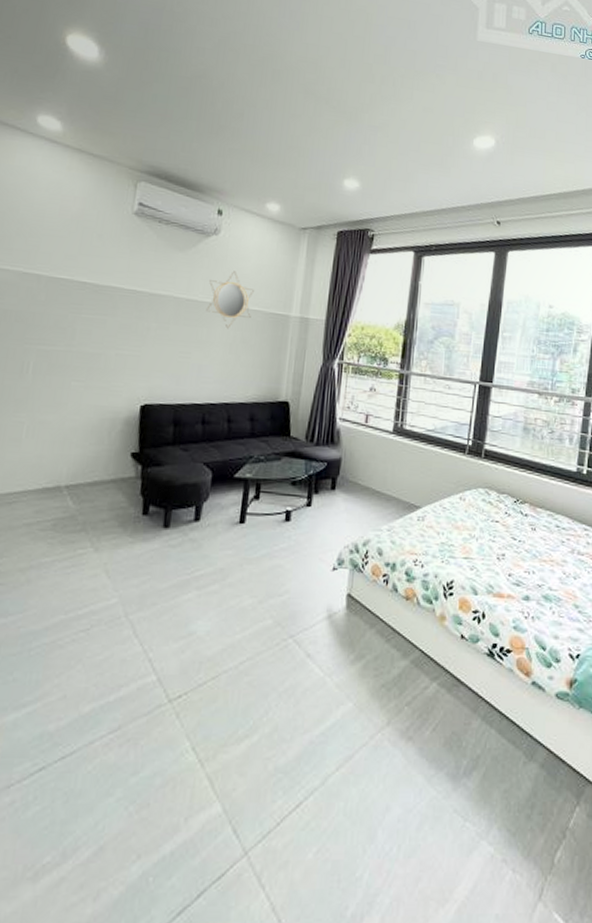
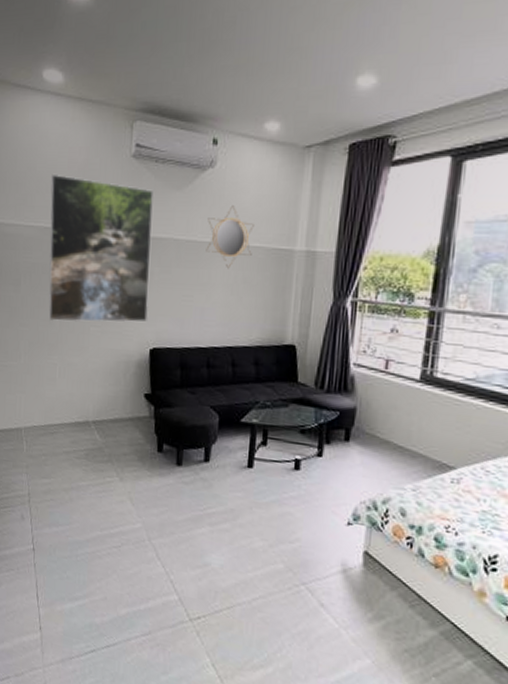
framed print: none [19,219,156,378] -> present [48,175,155,322]

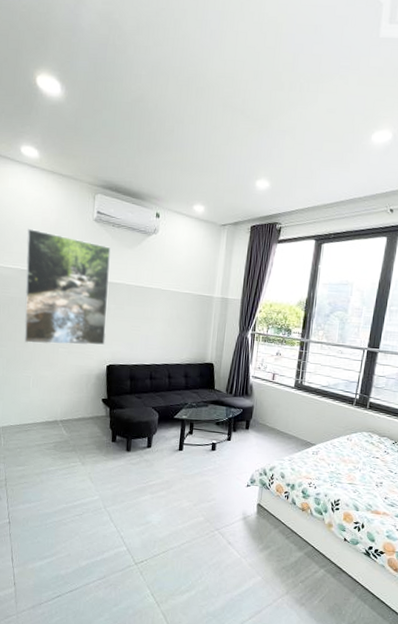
home mirror: present [206,205,254,269] -> none [150,262,185,308]

